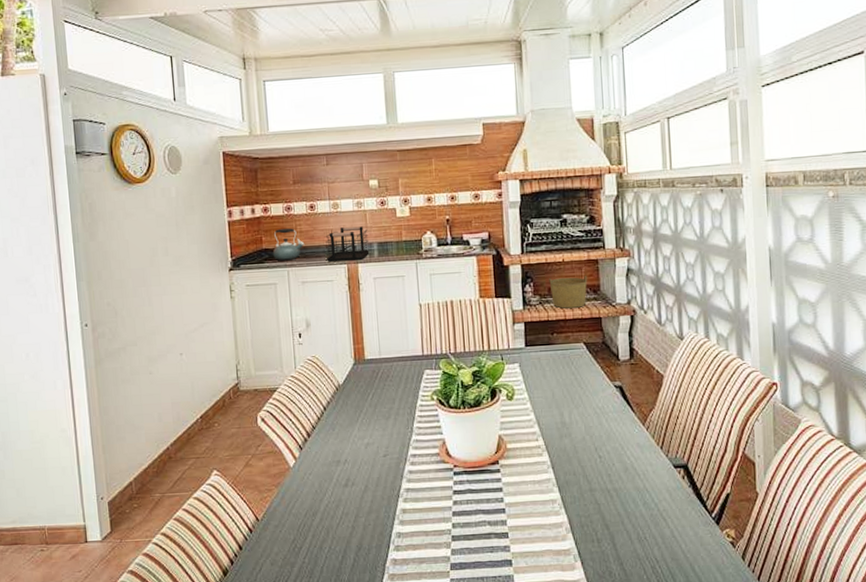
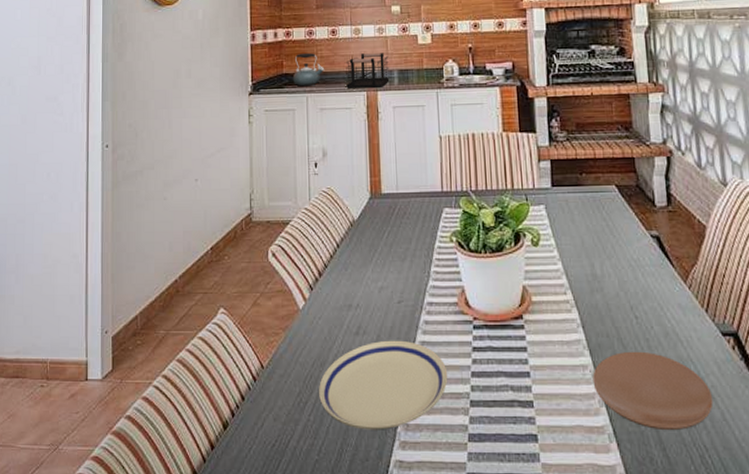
plate: none [312,488,431,567] -> present [319,340,448,430]
basket: present [549,275,588,309] -> none [577,110,619,146]
plate: none [561,485,664,549] -> present [593,351,713,431]

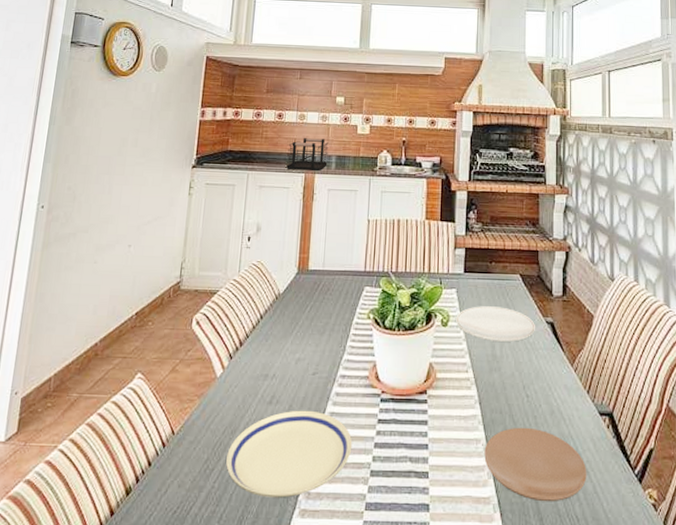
kettle: present [292,53,325,87] -> none [236,133,268,164]
plate: none [547,222,640,261] -> present [456,306,536,343]

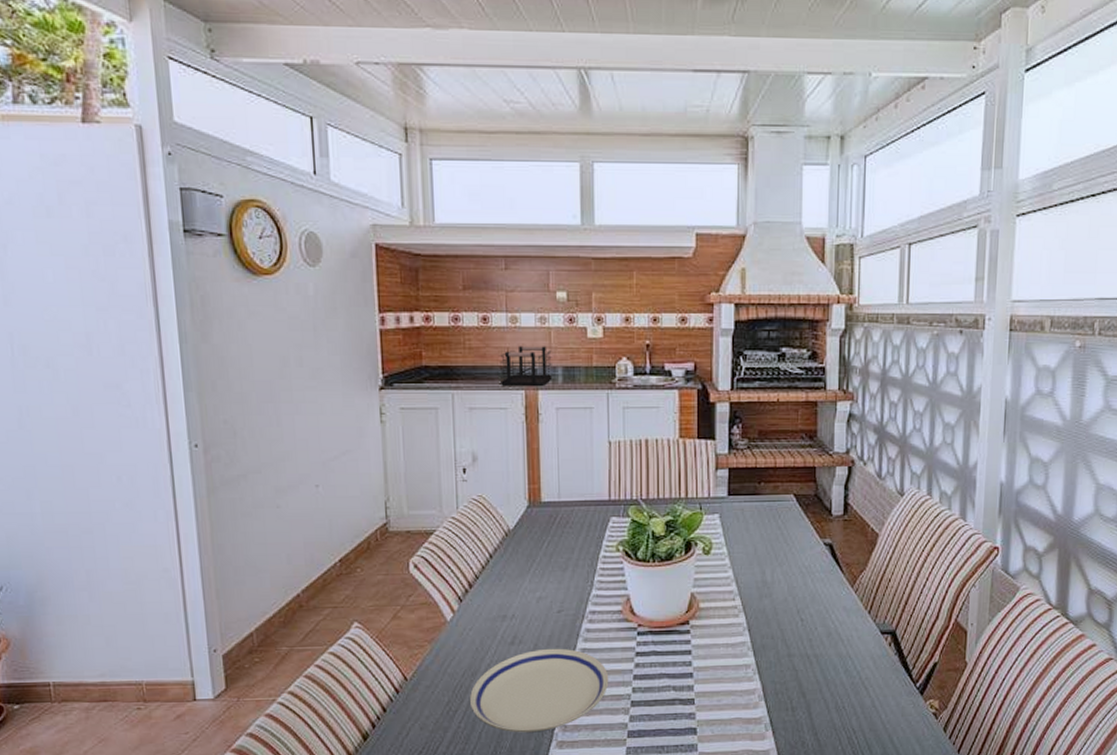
plate: present [456,306,536,343] -> none [720,530,813,568]
plate: present [484,427,587,502] -> none [754,650,866,719]

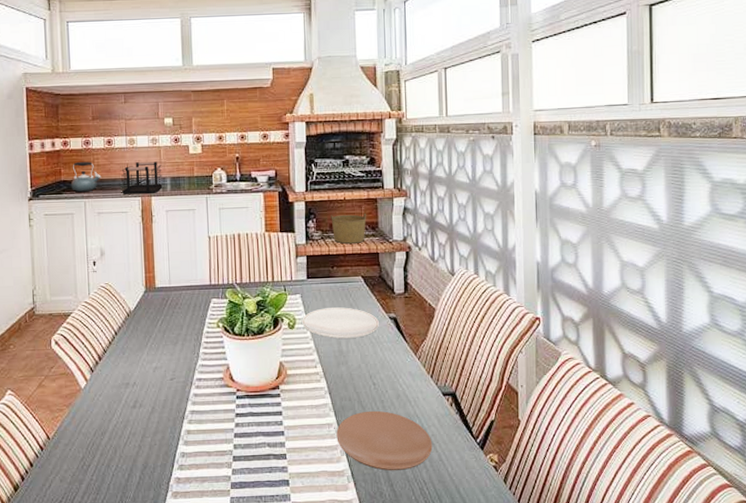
kettle: none [434,343,474,382] -> present [70,162,102,193]
plate: present [470,648,609,733] -> none [100,410,214,485]
plate: none [720,530,813,568] -> present [302,307,380,339]
plate: none [754,650,866,719] -> present [336,410,433,471]
basket: none [760,418,804,455] -> present [331,213,367,244]

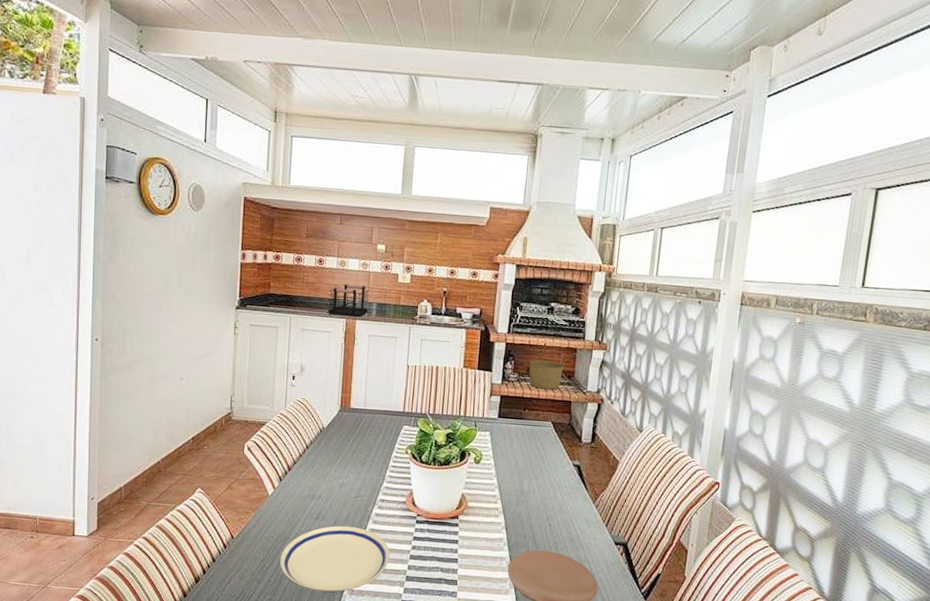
kettle: present [70,162,102,193] -> none [278,277,309,308]
plate: none [100,410,214,485] -> present [280,525,391,593]
plate: present [302,307,380,339] -> none [488,447,564,480]

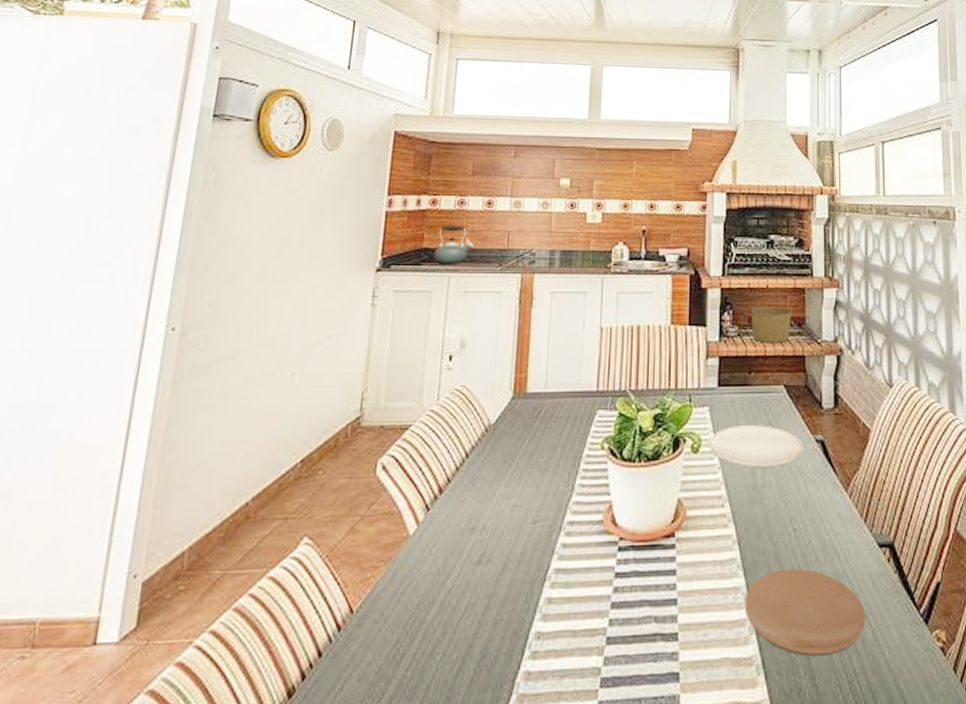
kettle: none [278,277,309,308] -> present [433,226,475,264]
plate: present [280,525,391,593] -> none [422,568,584,684]
dish rack: present [328,284,370,318] -> none [498,230,551,271]
plate: none [488,447,564,480] -> present [709,425,804,469]

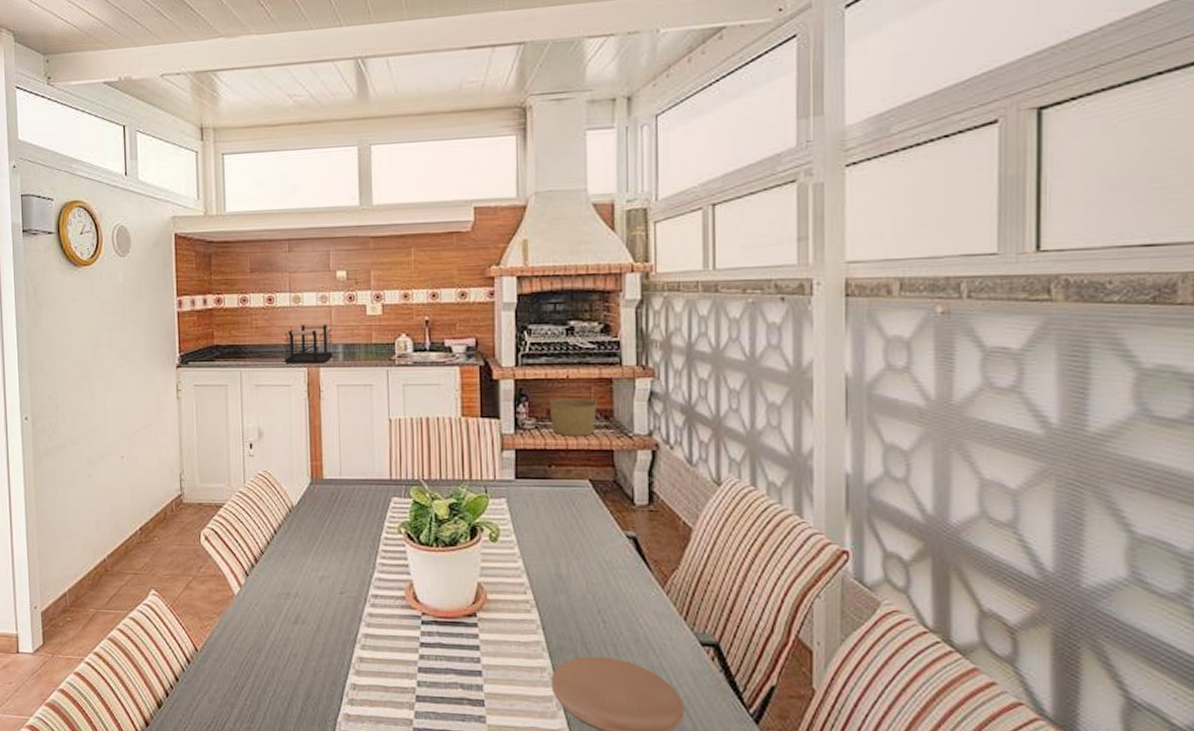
kettle: present [433,226,475,264] -> none [224,323,260,360]
dish rack: none [498,230,551,271] -> present [284,324,333,365]
plate: present [709,425,804,469] -> none [508,518,613,561]

